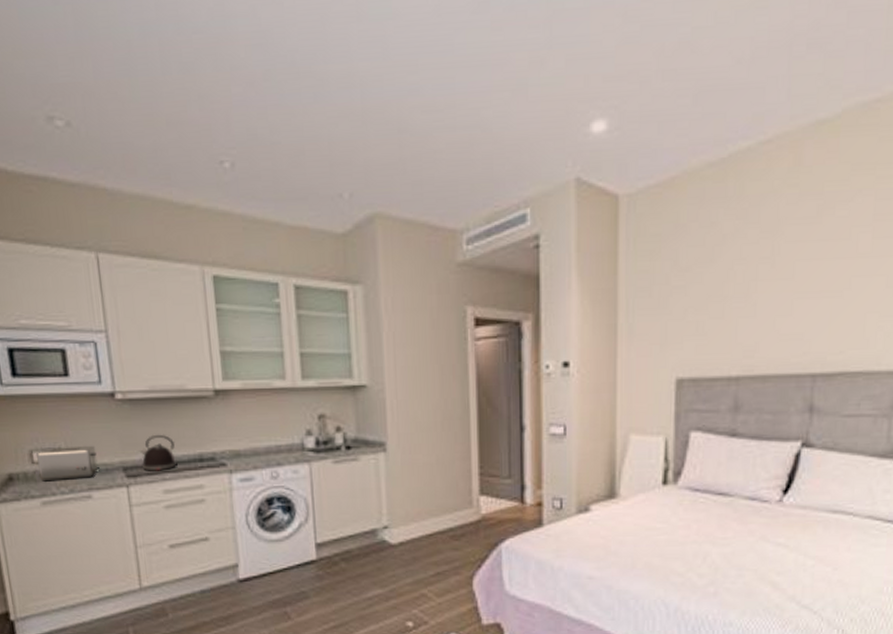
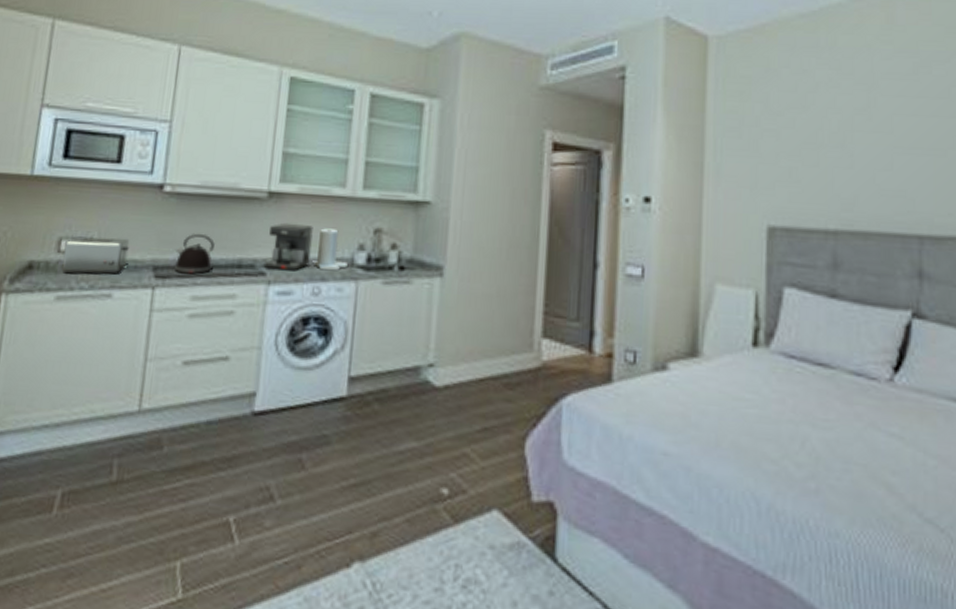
coffee maker: none [222,417,264,460] -> present [263,222,313,271]
paper towel: none [268,418,299,455] -> present [314,228,348,270]

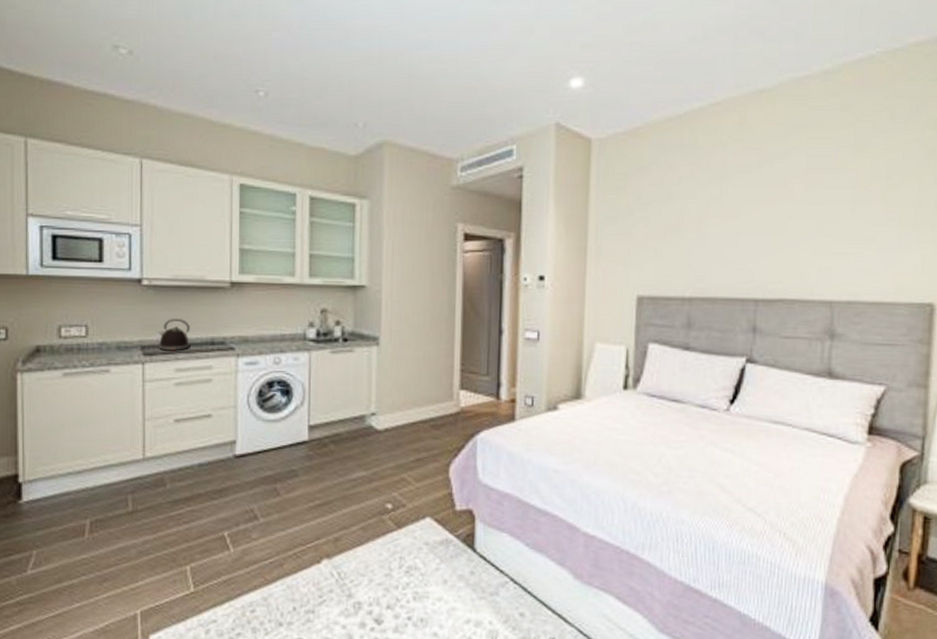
toaster: present [62,236,130,275] -> none [65,324,119,355]
coffee maker: present [263,222,313,271] -> none [232,307,270,346]
paper towel: present [314,228,348,270] -> none [273,310,301,343]

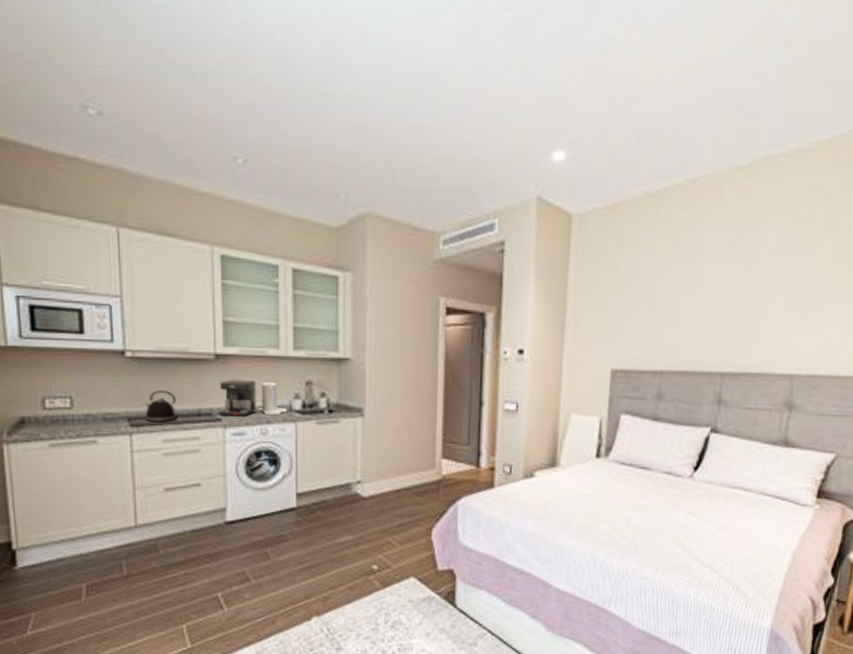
coffee maker: none [232,307,270,346] -> present [218,379,256,417]
paper towel: none [273,310,301,343] -> present [260,382,287,415]

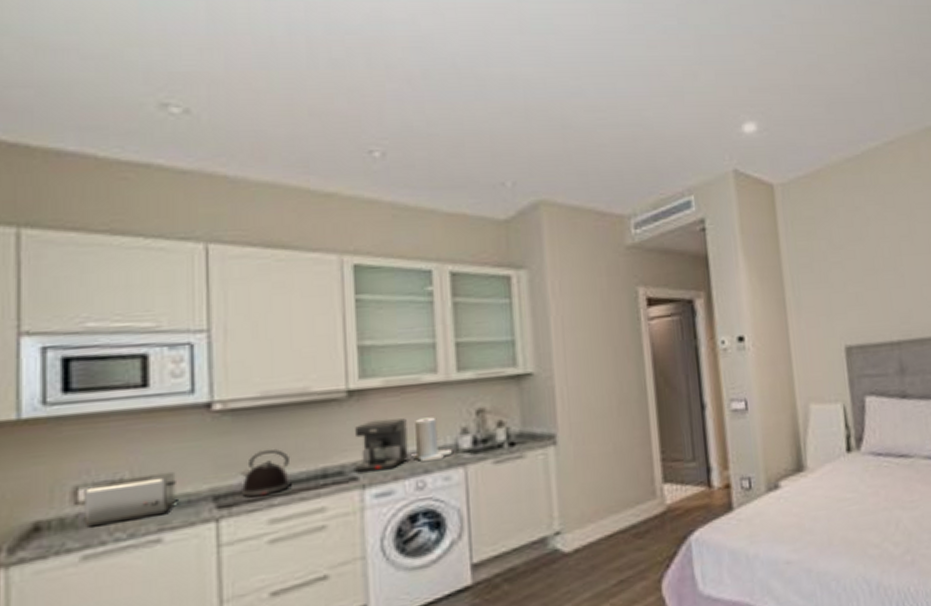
toaster: none [49,396,105,426] -> present [84,471,176,528]

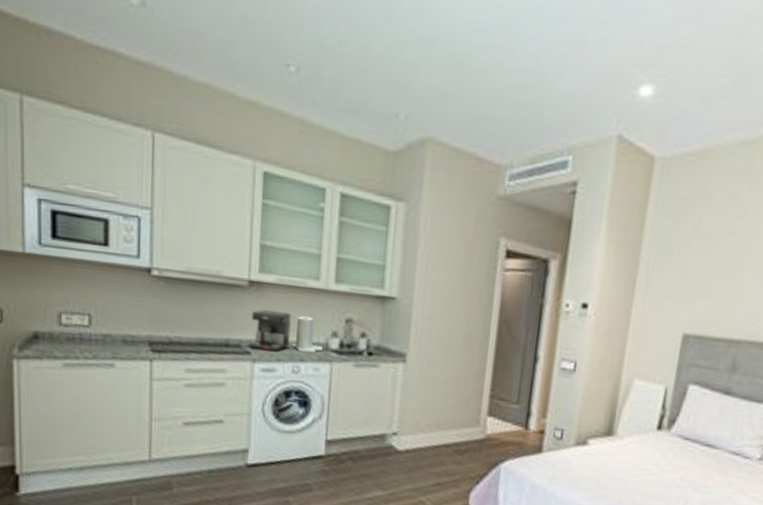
toaster: present [84,471,176,528] -> none [65,312,125,347]
kettle: present [238,448,292,499] -> none [167,314,204,351]

